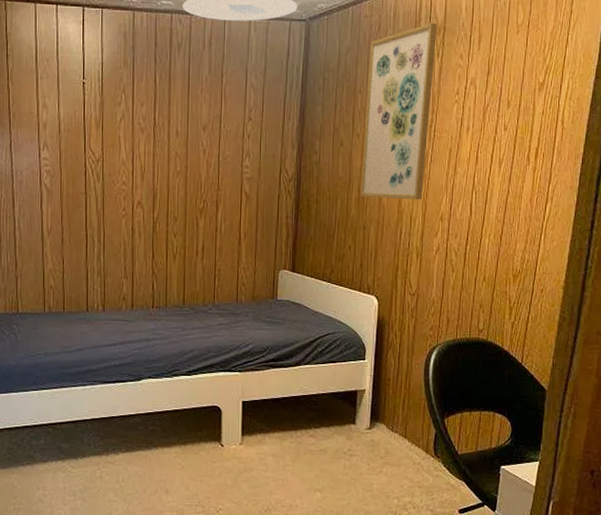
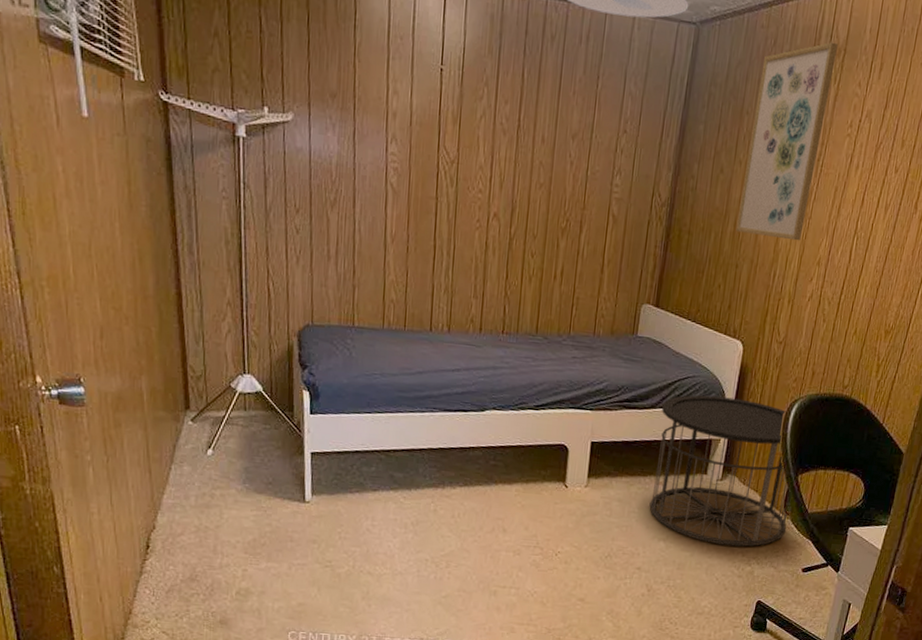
side table: none [303,349,439,492] -> present [649,395,789,547]

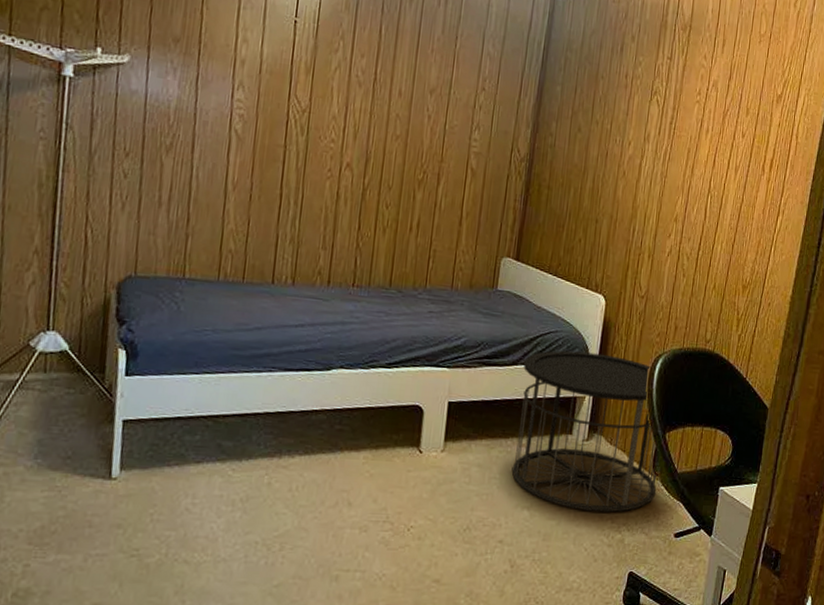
wall art: present [735,42,838,241] -> none [594,18,684,198]

